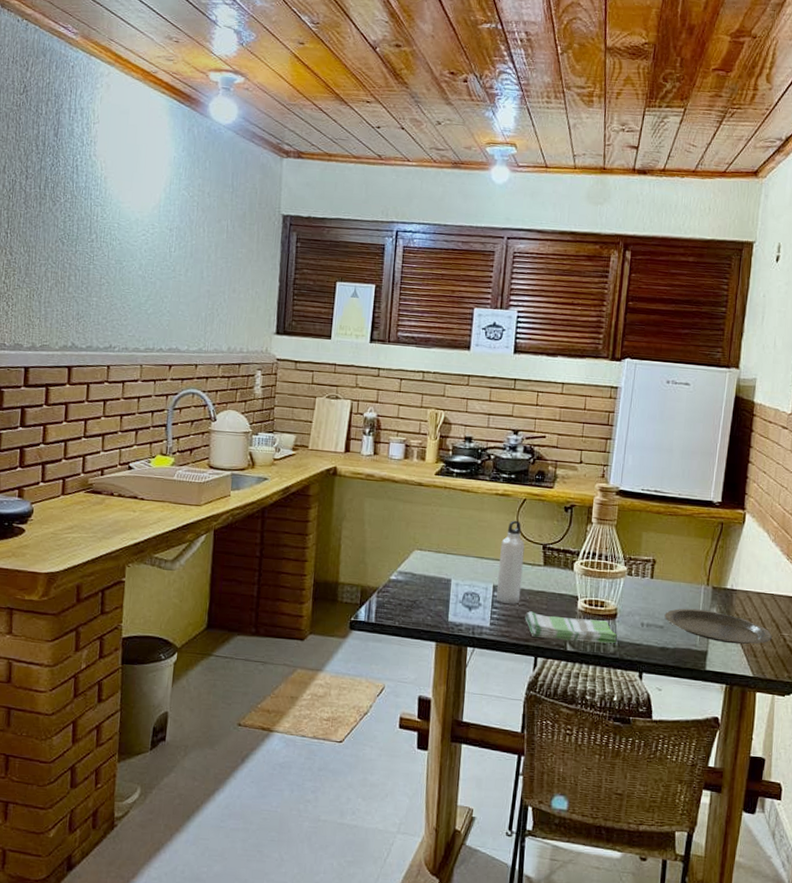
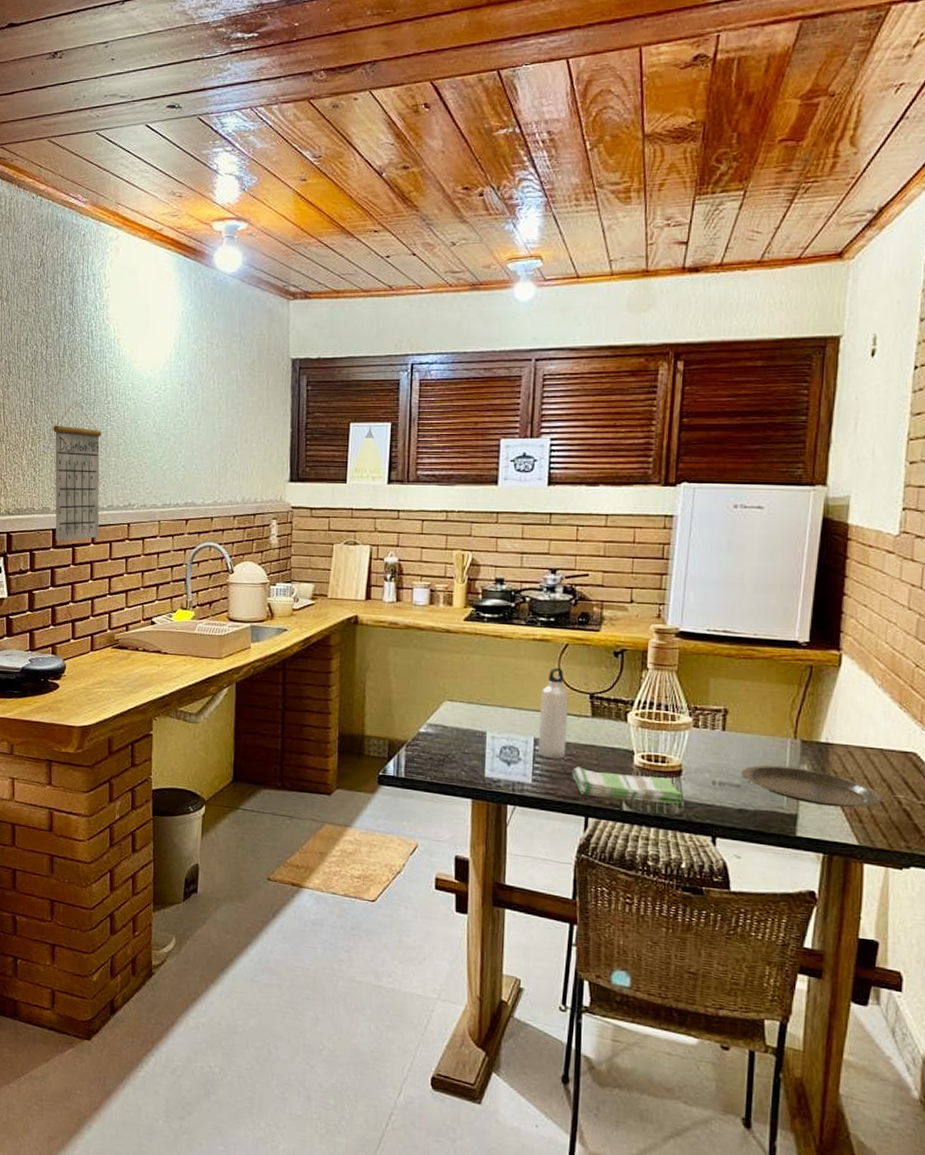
calendar: none [27,236,83,380] -> present [53,401,101,541]

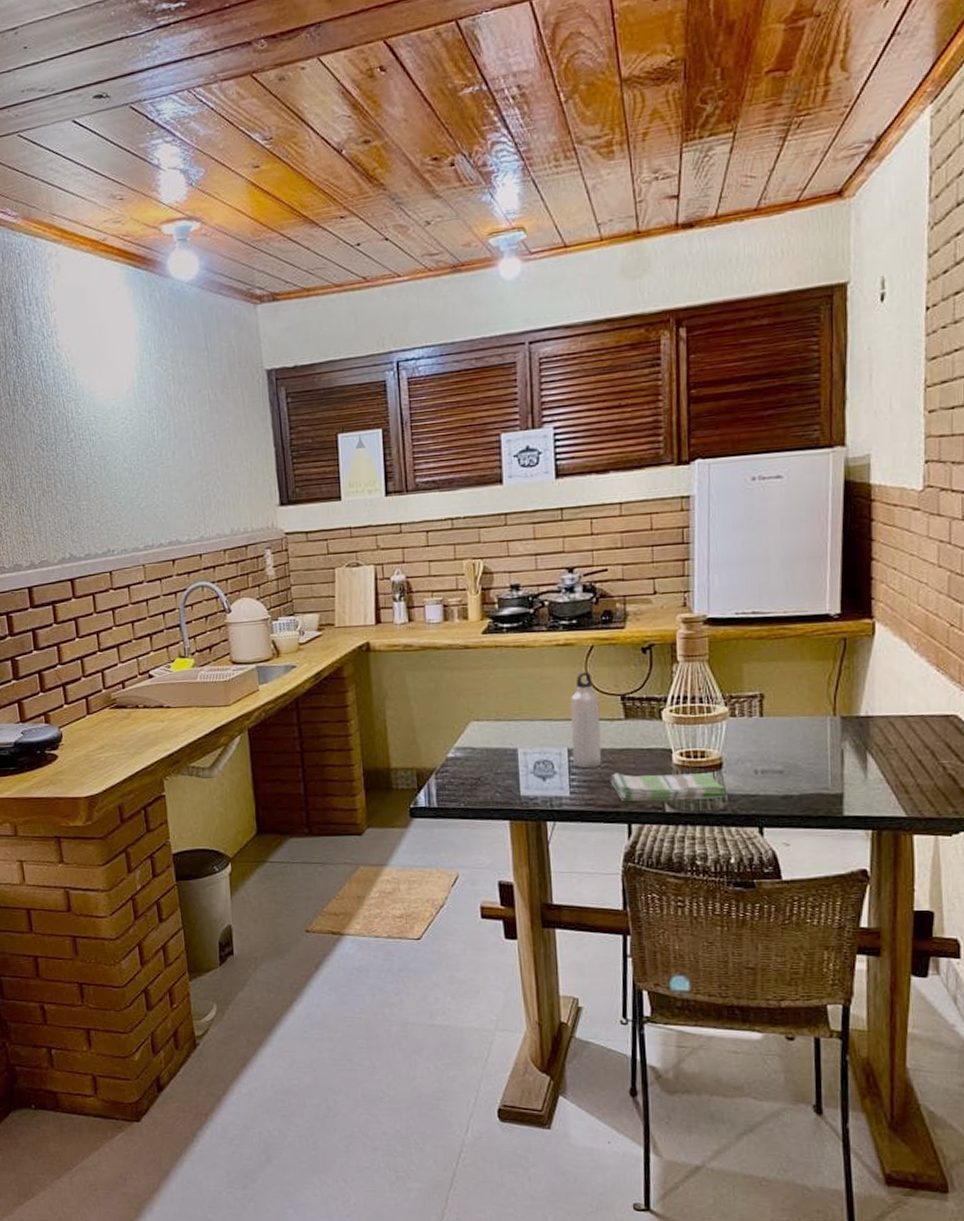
calendar: present [53,401,101,541] -> none [13,443,80,600]
plate: present [741,764,884,808] -> none [783,744,928,781]

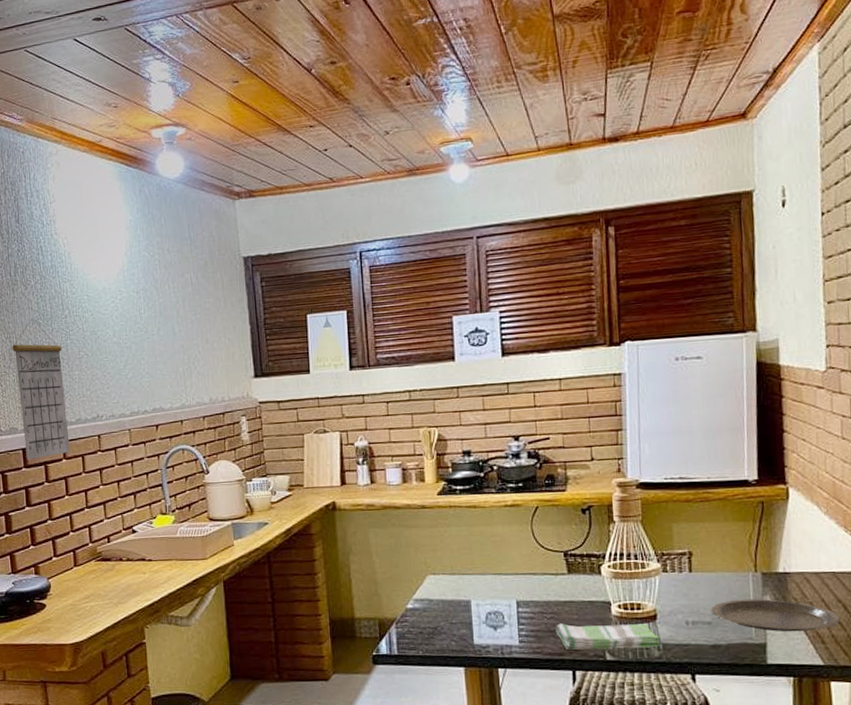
calendar: none [13,443,80,600] -> present [12,318,70,460]
water bottle: present [570,672,602,769] -> none [518,530,548,619]
plate: none [783,744,928,781] -> present [711,598,841,632]

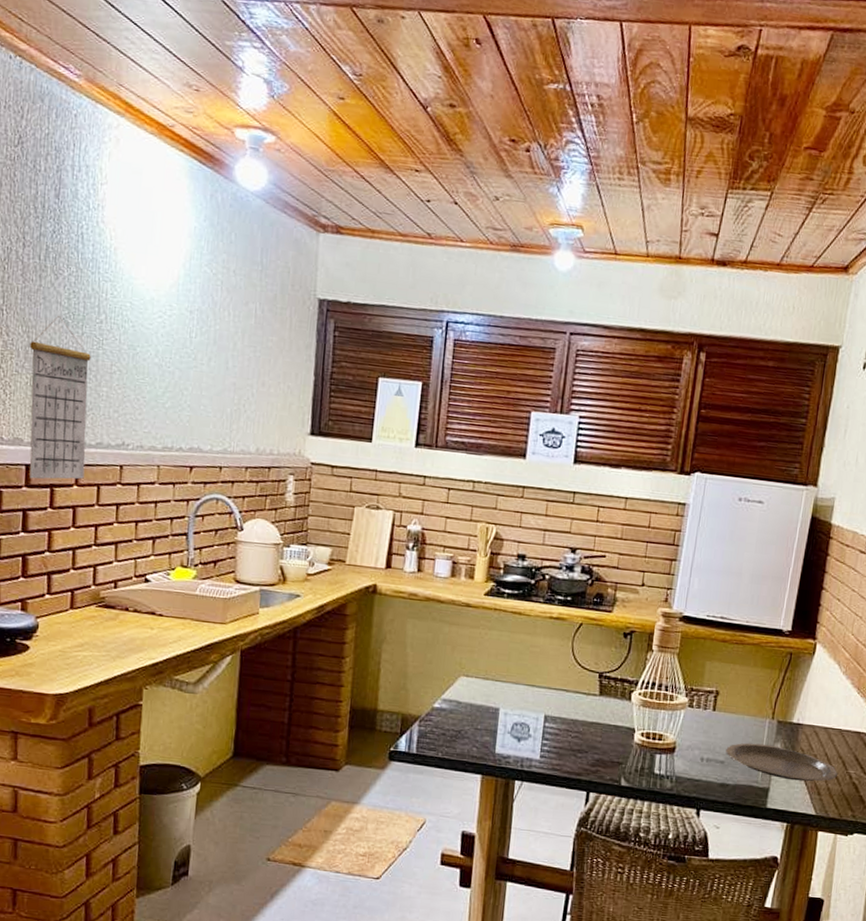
dish towel: present [555,623,661,650] -> none [577,743,675,779]

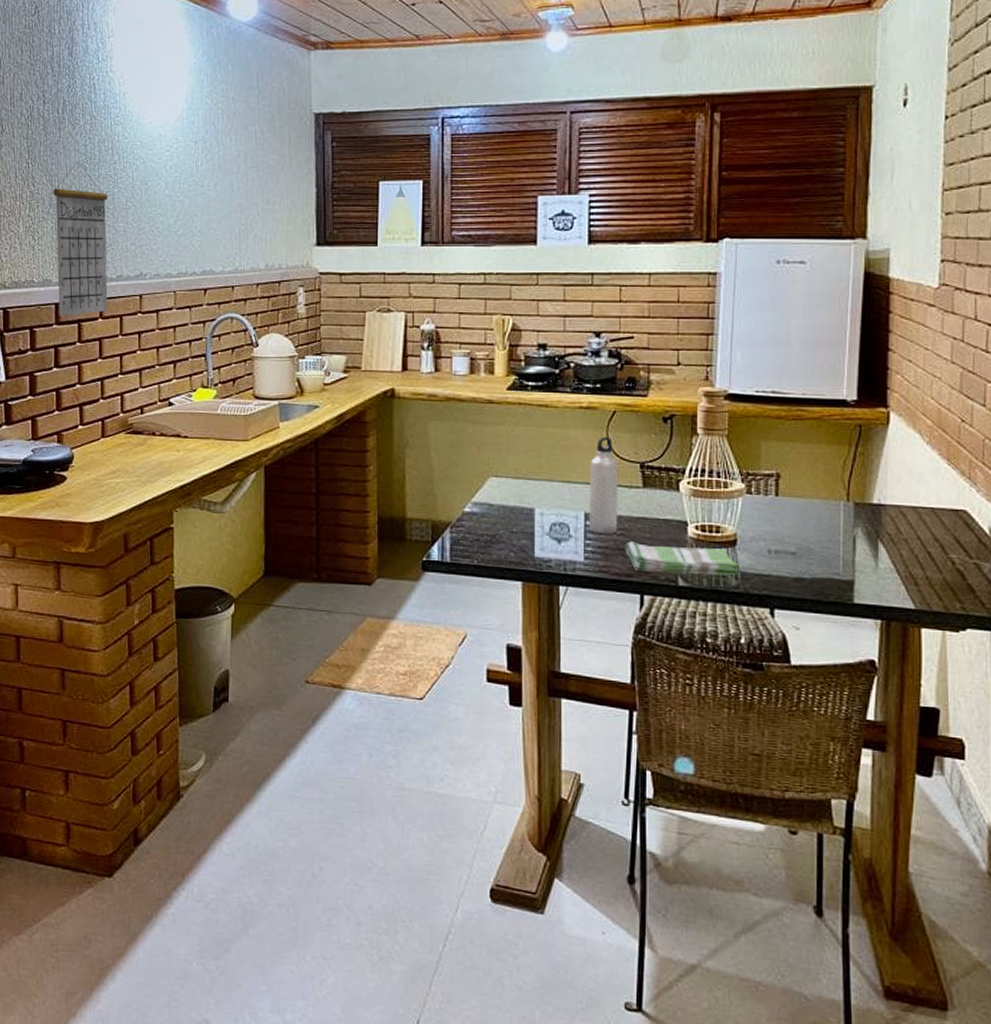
water bottle: none [548,646,580,737] -> present [590,436,618,535]
dish towel: none [577,743,675,779] -> present [625,541,739,576]
plate: present [725,743,839,782] -> none [796,529,937,571]

